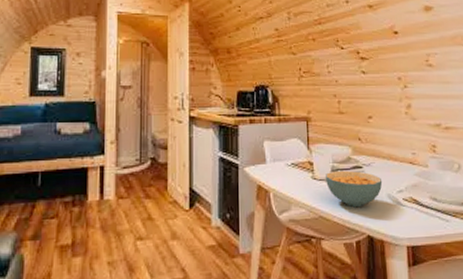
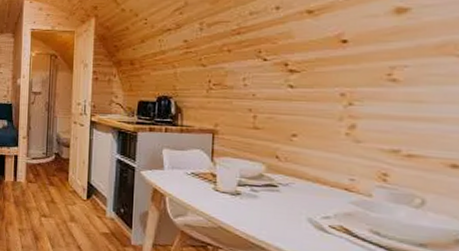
cereal bowl: present [326,170,383,207] -> none [230,185,303,225]

